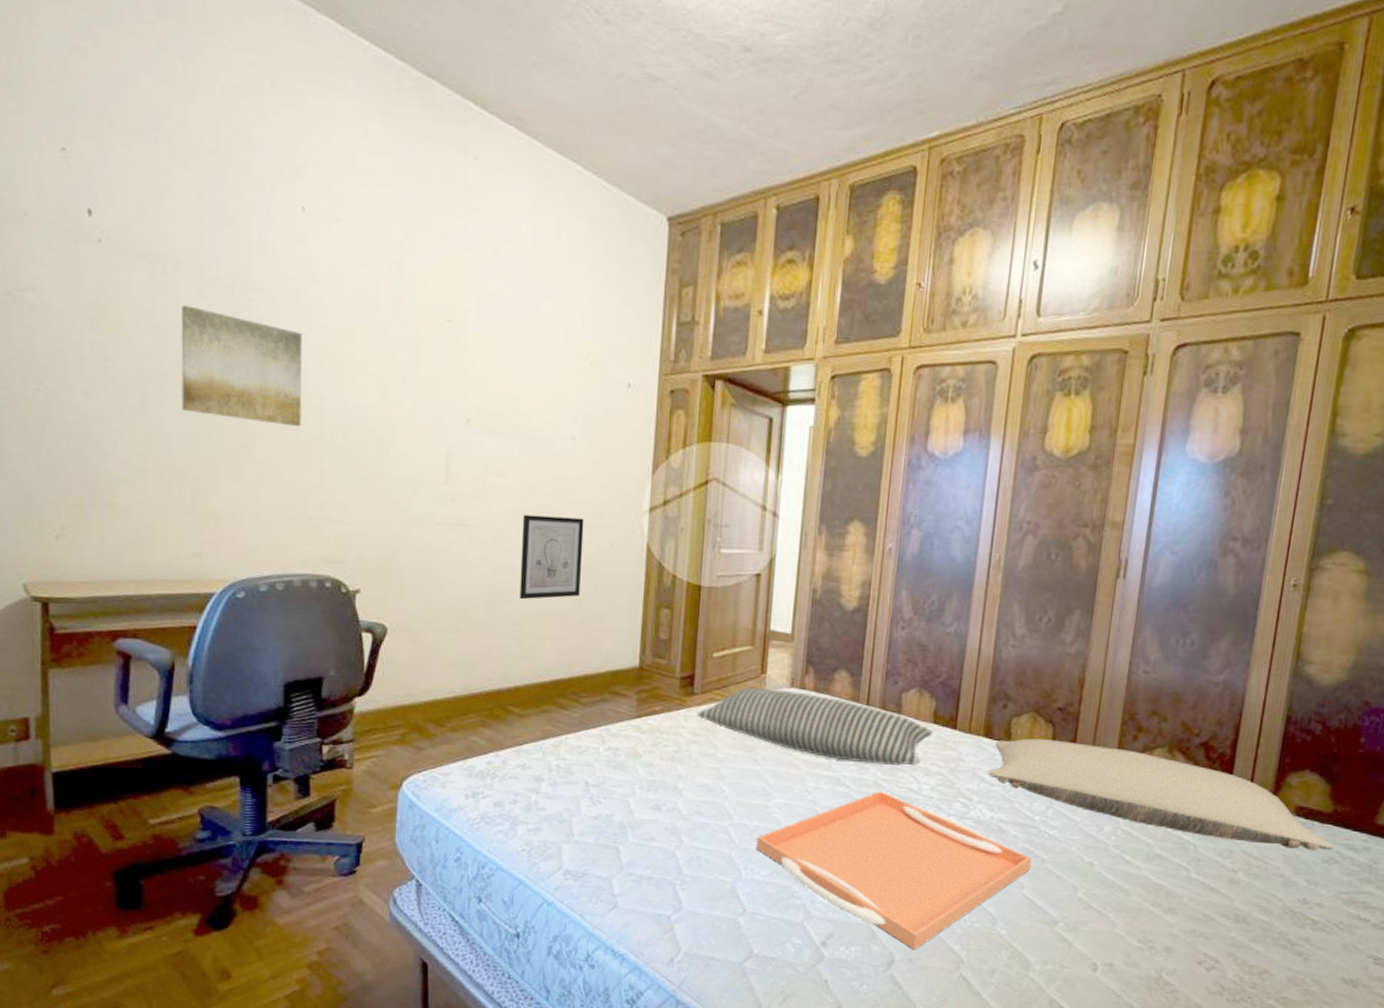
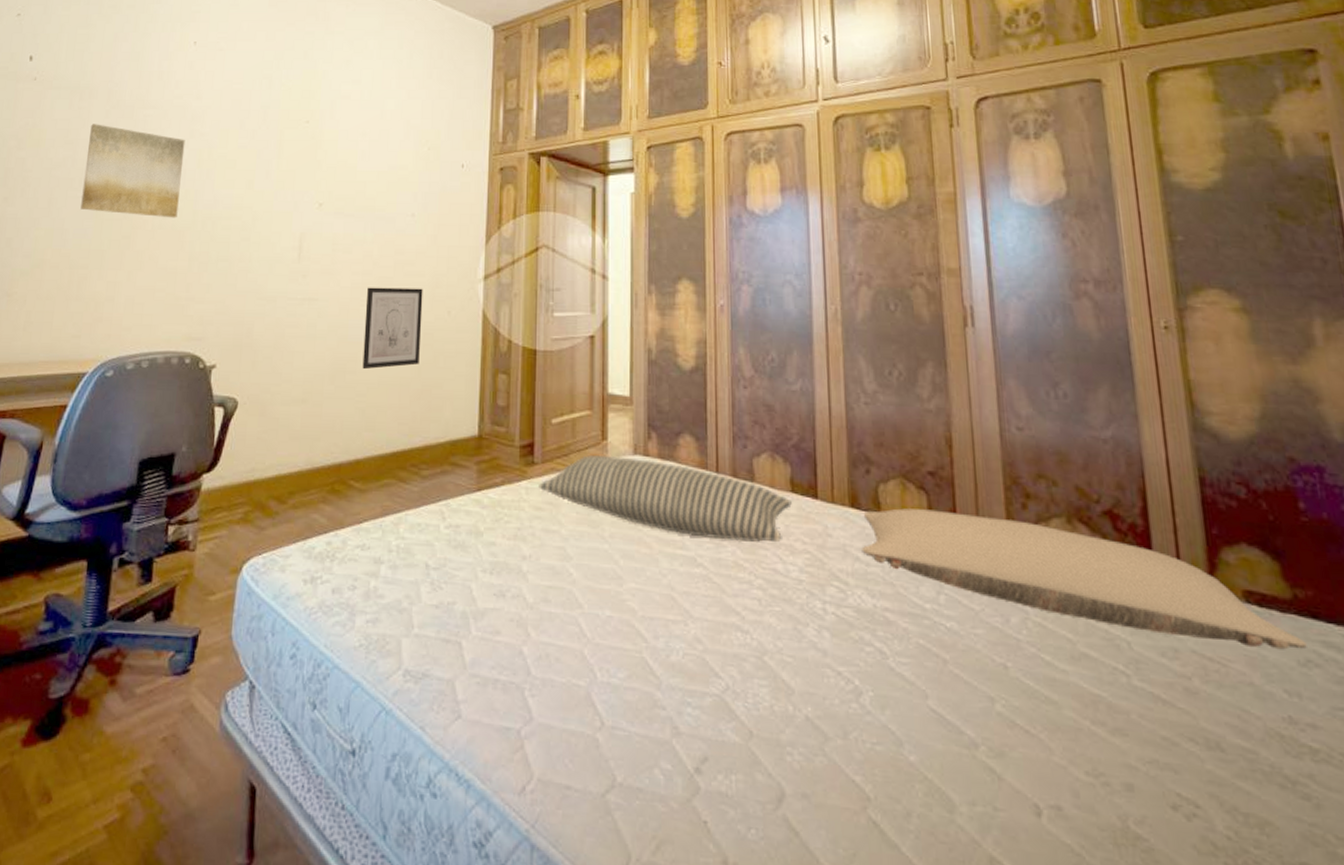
serving tray: present [757,791,1032,950] -> none [611,573,932,782]

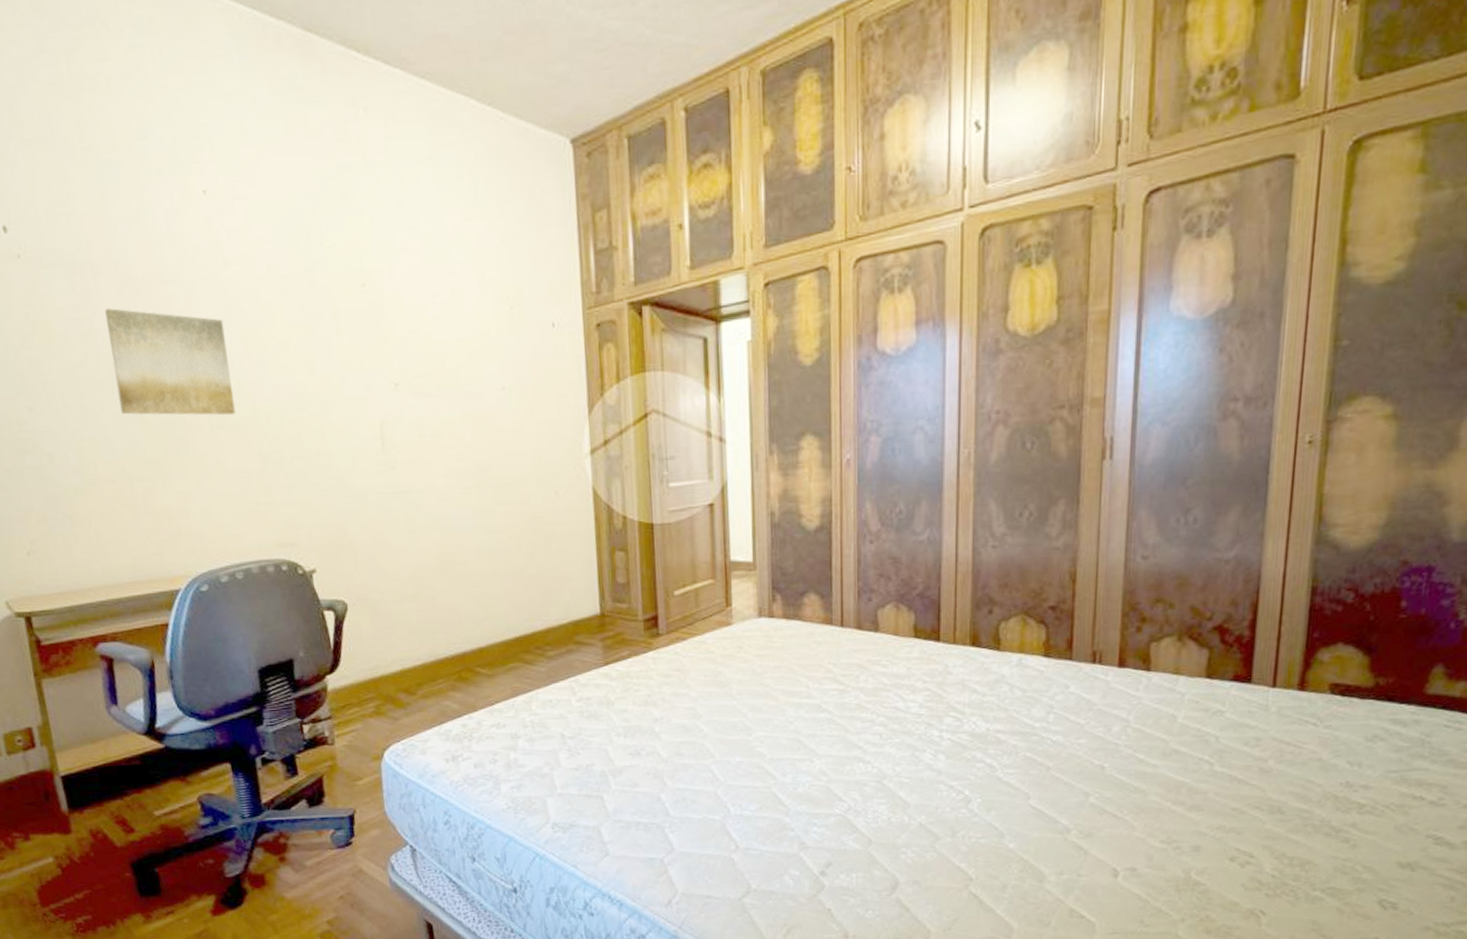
wall art: present [362,287,423,370] -> none [464,469,531,560]
pillow: present [539,455,792,543] -> none [665,620,914,687]
pillow: present [861,508,1307,650] -> none [979,641,1377,731]

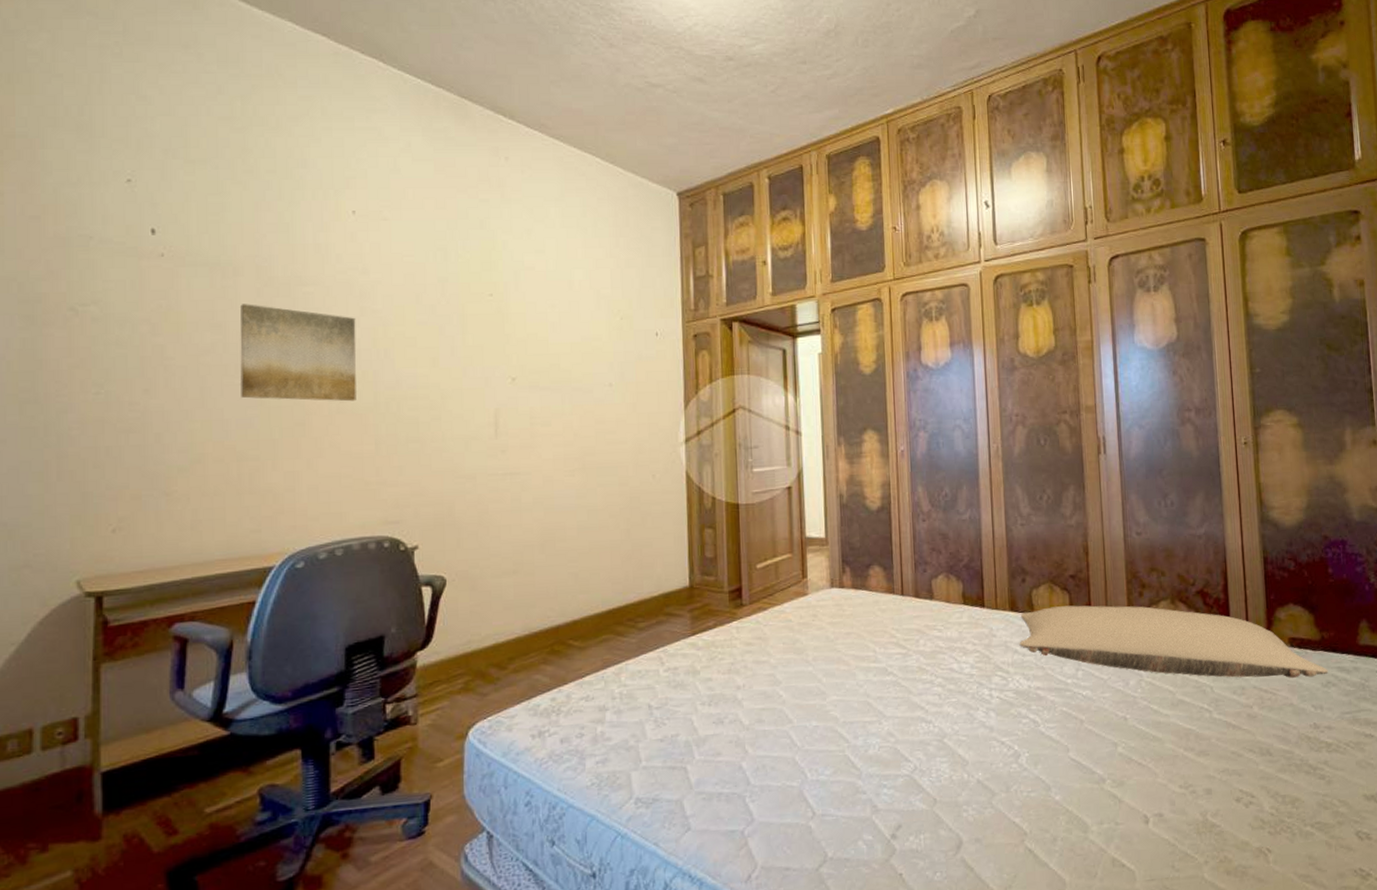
pillow: none [979,641,1377,731] -> present [1019,605,1328,679]

